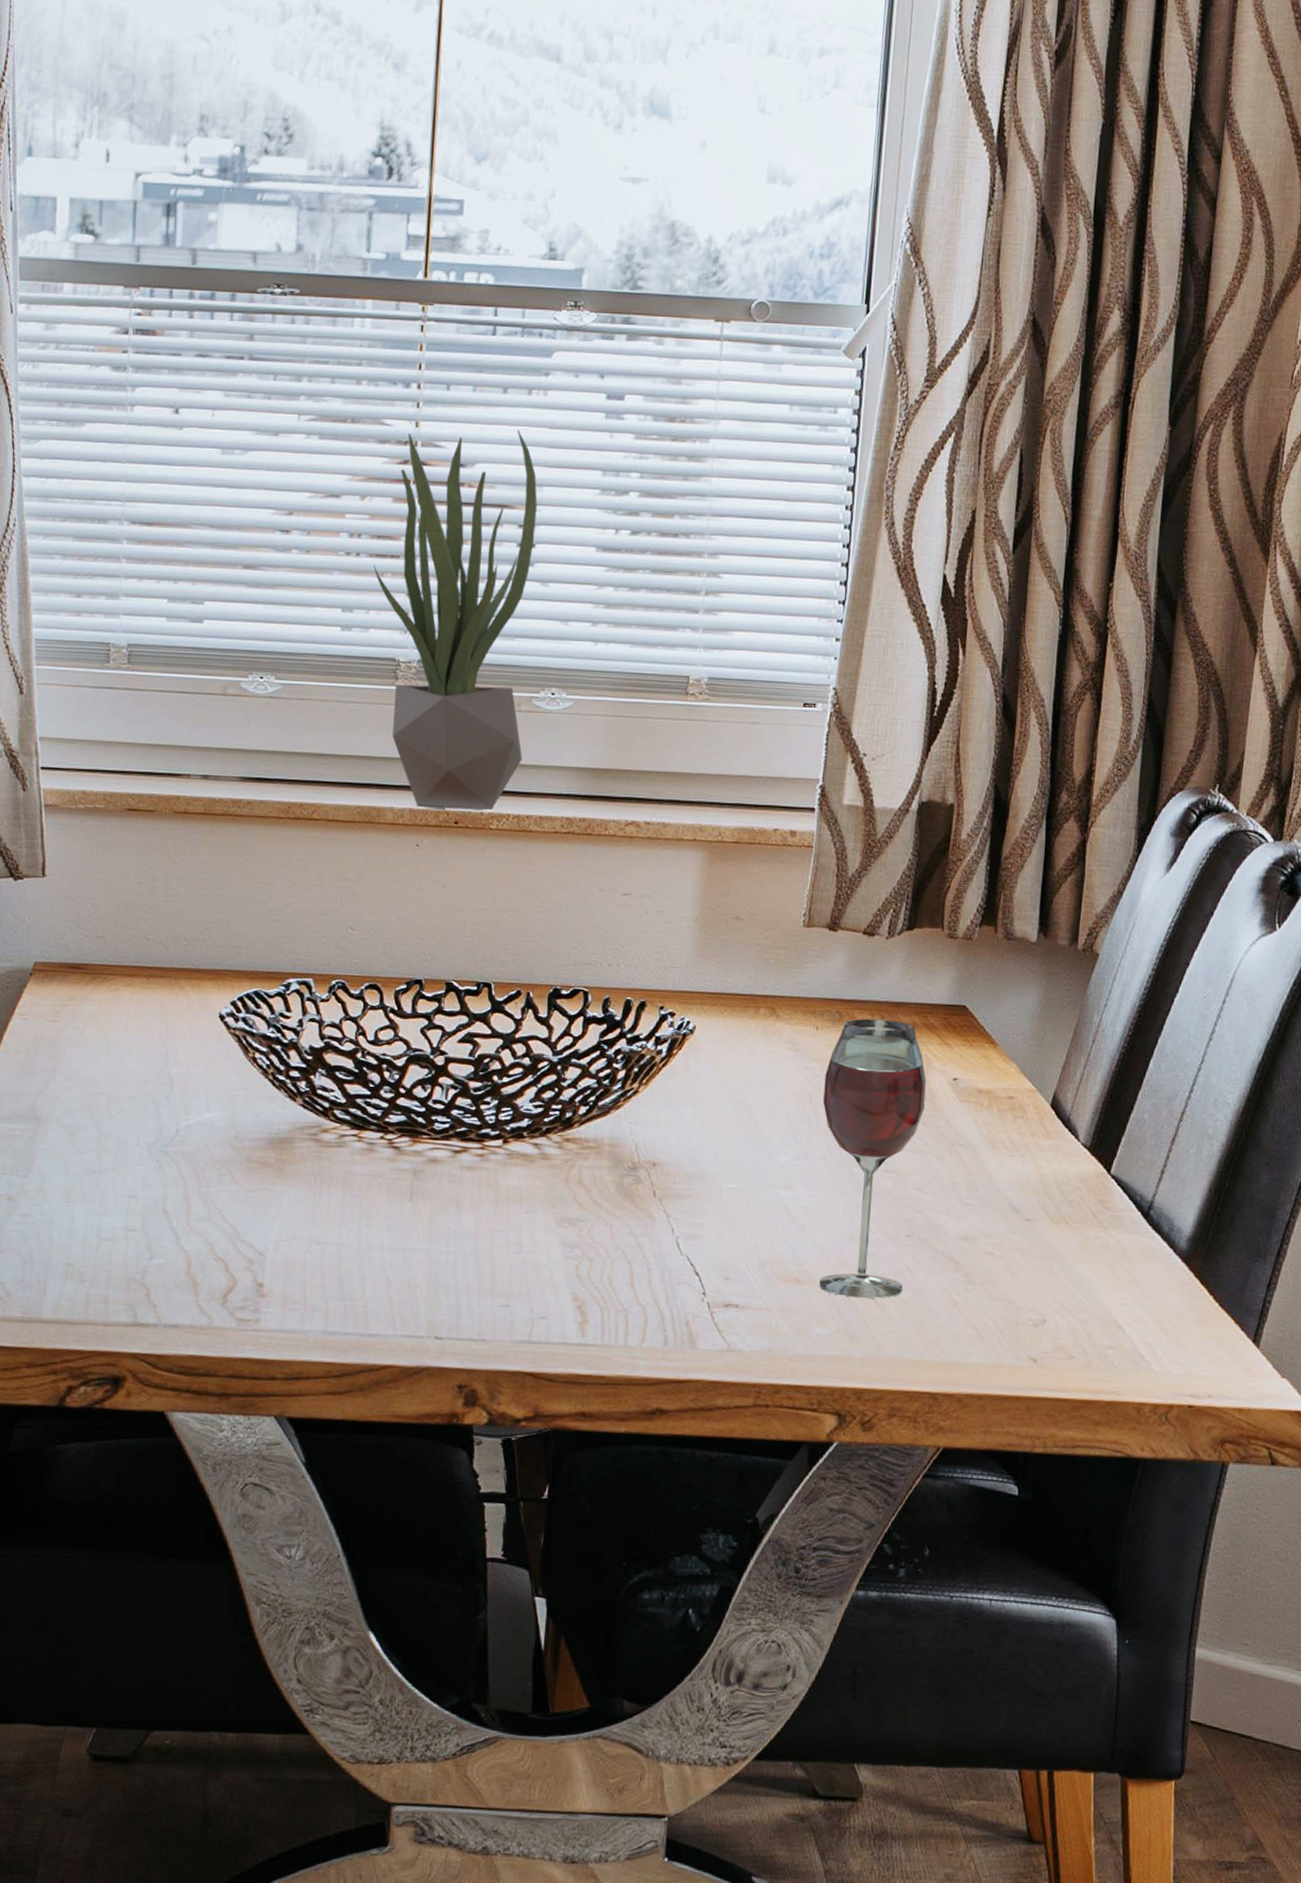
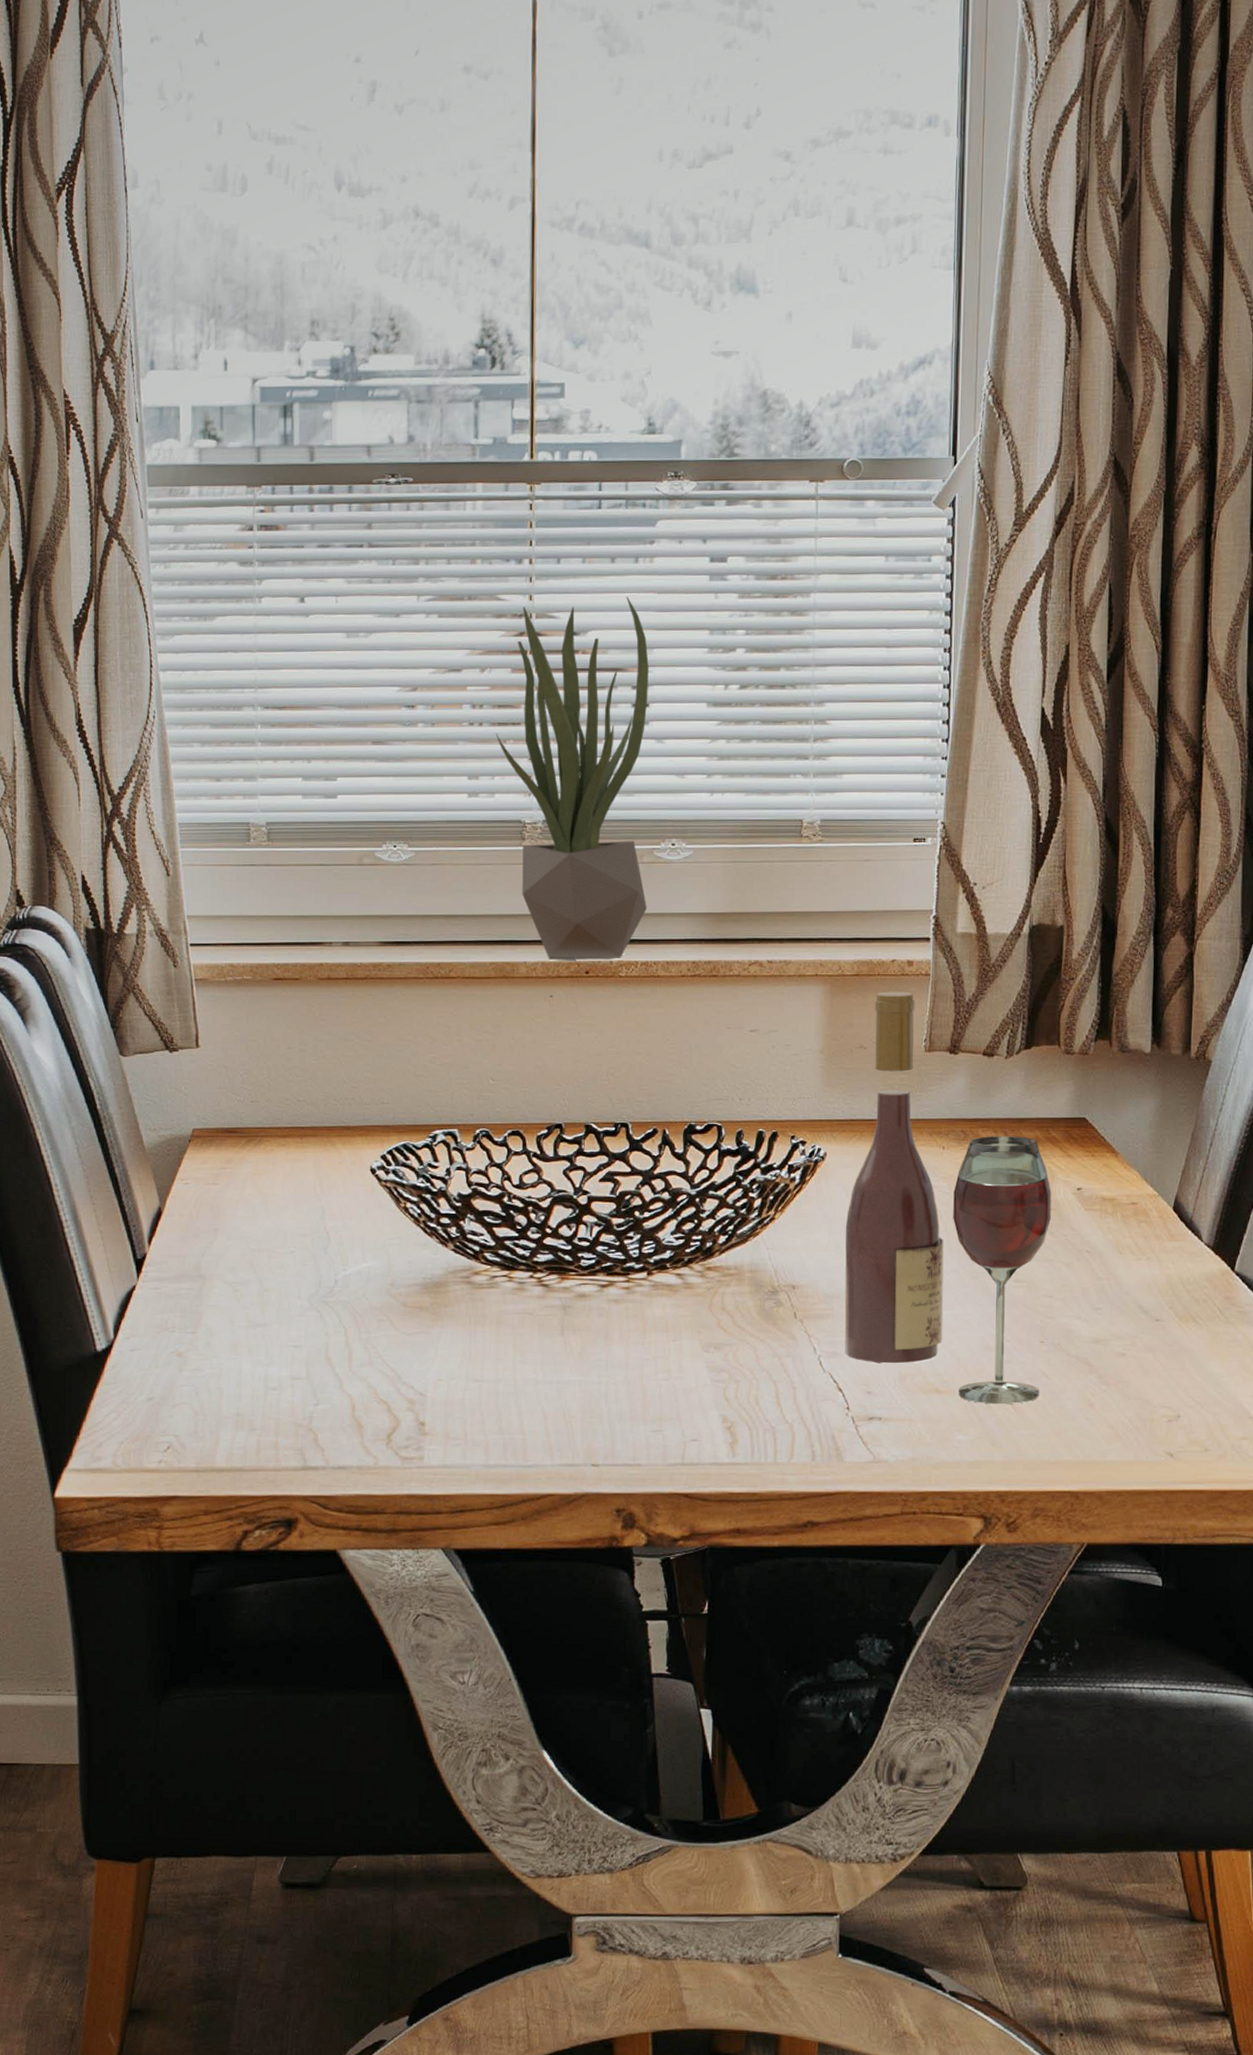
wine bottle: none [704,861,813,1250] -> present [844,991,944,1364]

